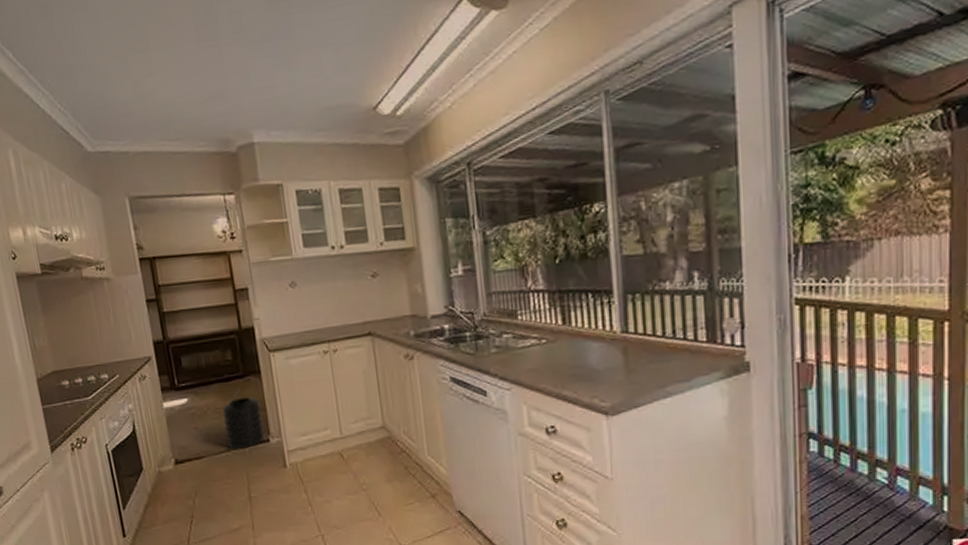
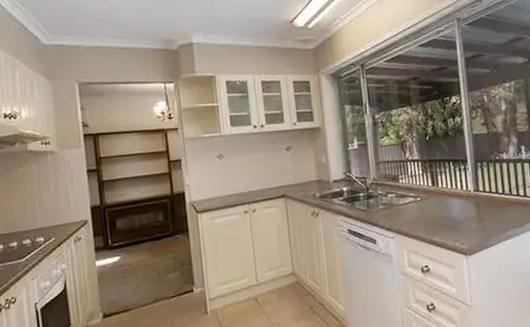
trash can: present [222,387,265,449] -> none [151,244,189,301]

